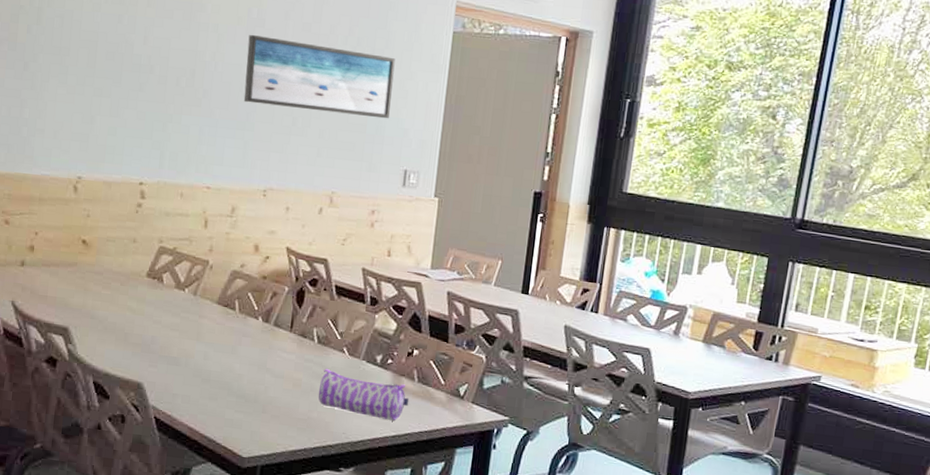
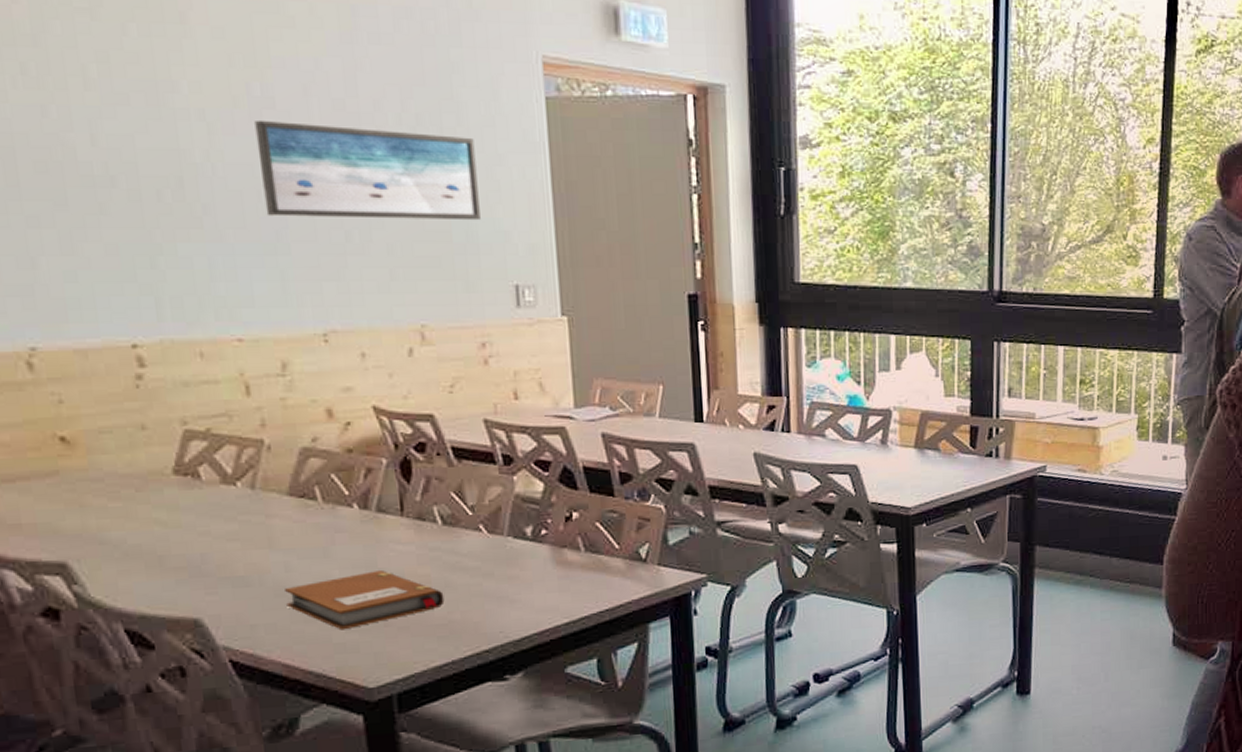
notebook: none [200,369,308,410] -> present [285,570,445,630]
pencil case: present [318,368,409,421] -> none [456,554,579,606]

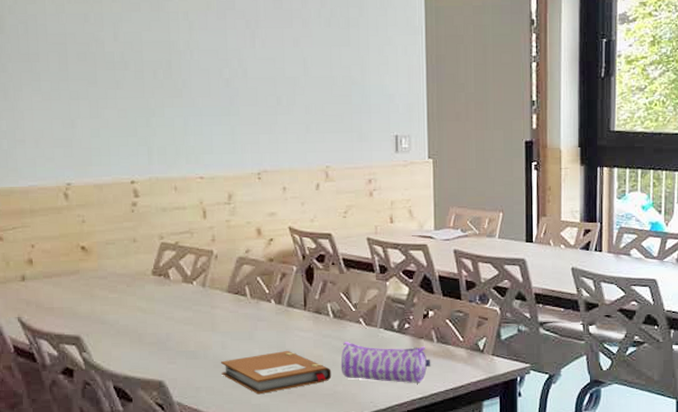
wall art: present [254,119,481,221] -> none [220,18,373,88]
pencil case: none [456,554,579,606] -> present [340,341,431,384]

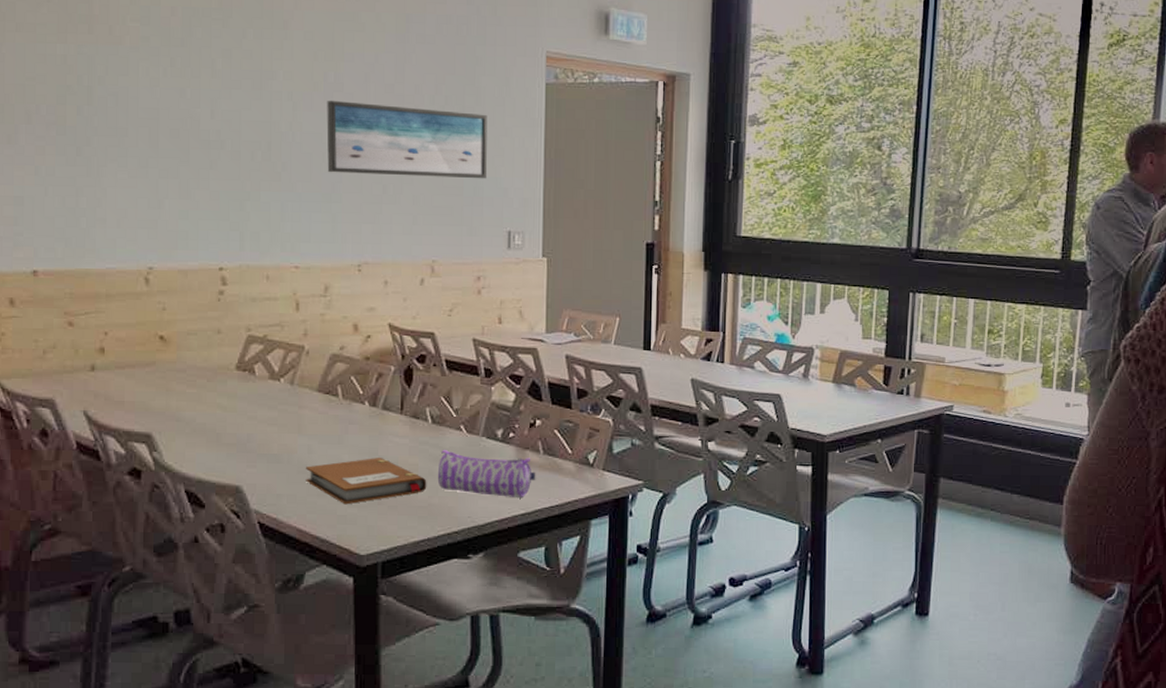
wall art: none [220,18,373,88] -> present [326,100,487,179]

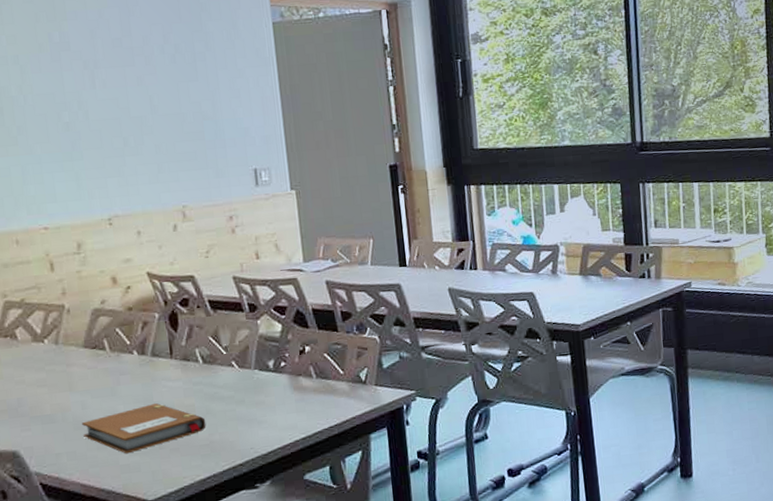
wall art: present [326,100,487,179] -> none [55,58,226,132]
pencil case: present [437,449,536,499] -> none [215,383,312,426]

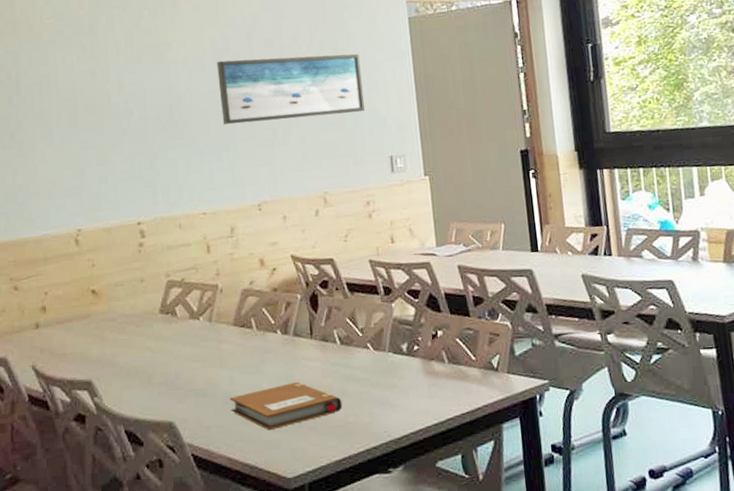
wall art: none [55,58,226,132] -> present [217,53,365,125]

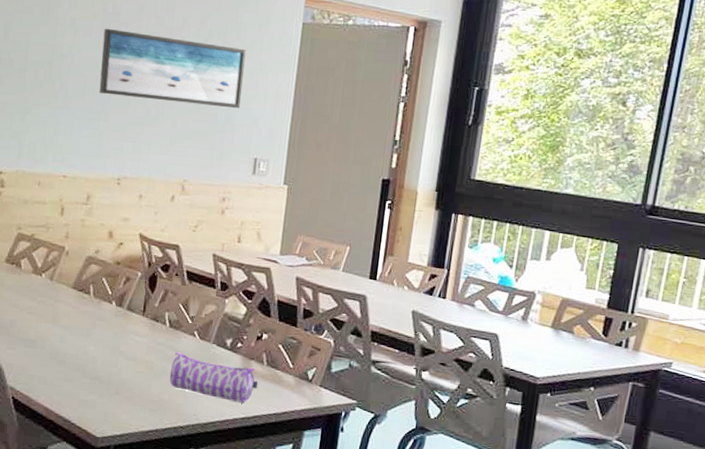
notebook: present [230,382,343,431] -> none [55,352,160,391]
pencil case: none [351,368,445,409] -> present [169,351,259,404]

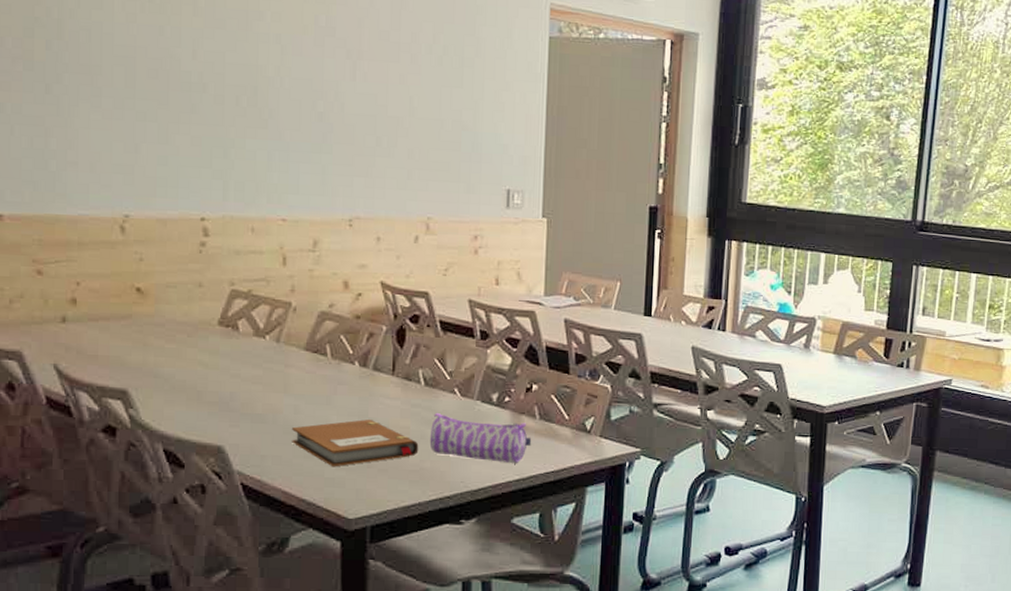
notebook: none [55,352,160,391] -> present [292,419,419,467]
wall art: present [99,28,246,109] -> none [317,45,488,135]

